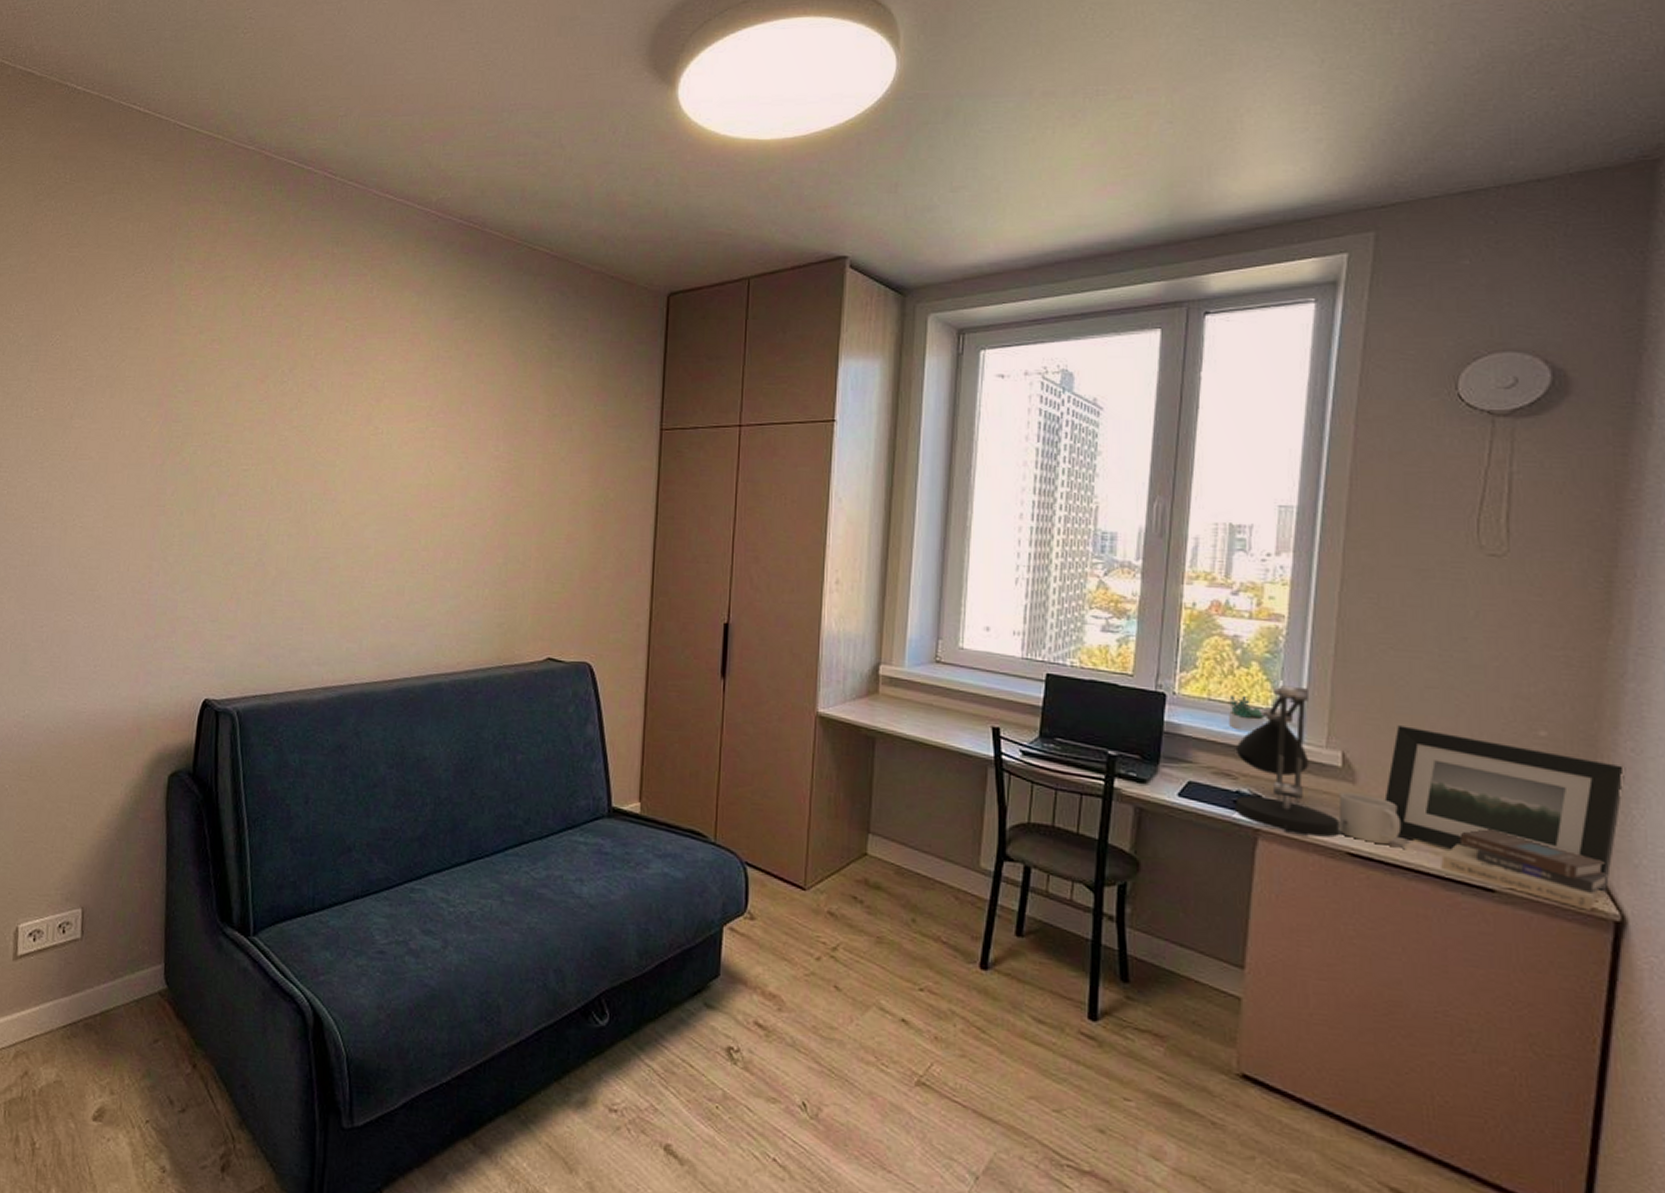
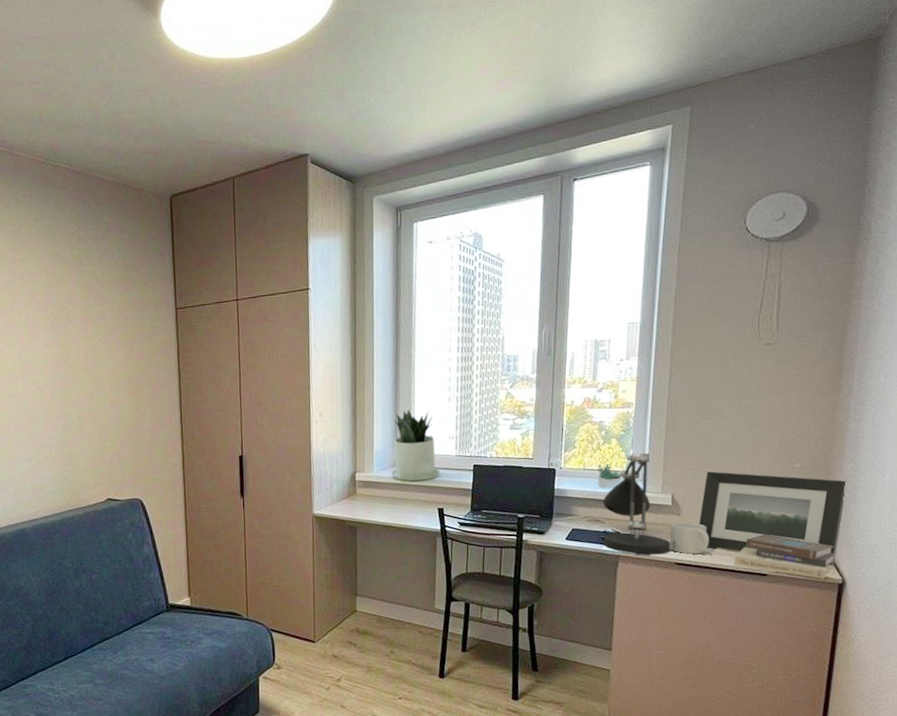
planter: none [929,589,998,687] -> present [391,410,440,481]

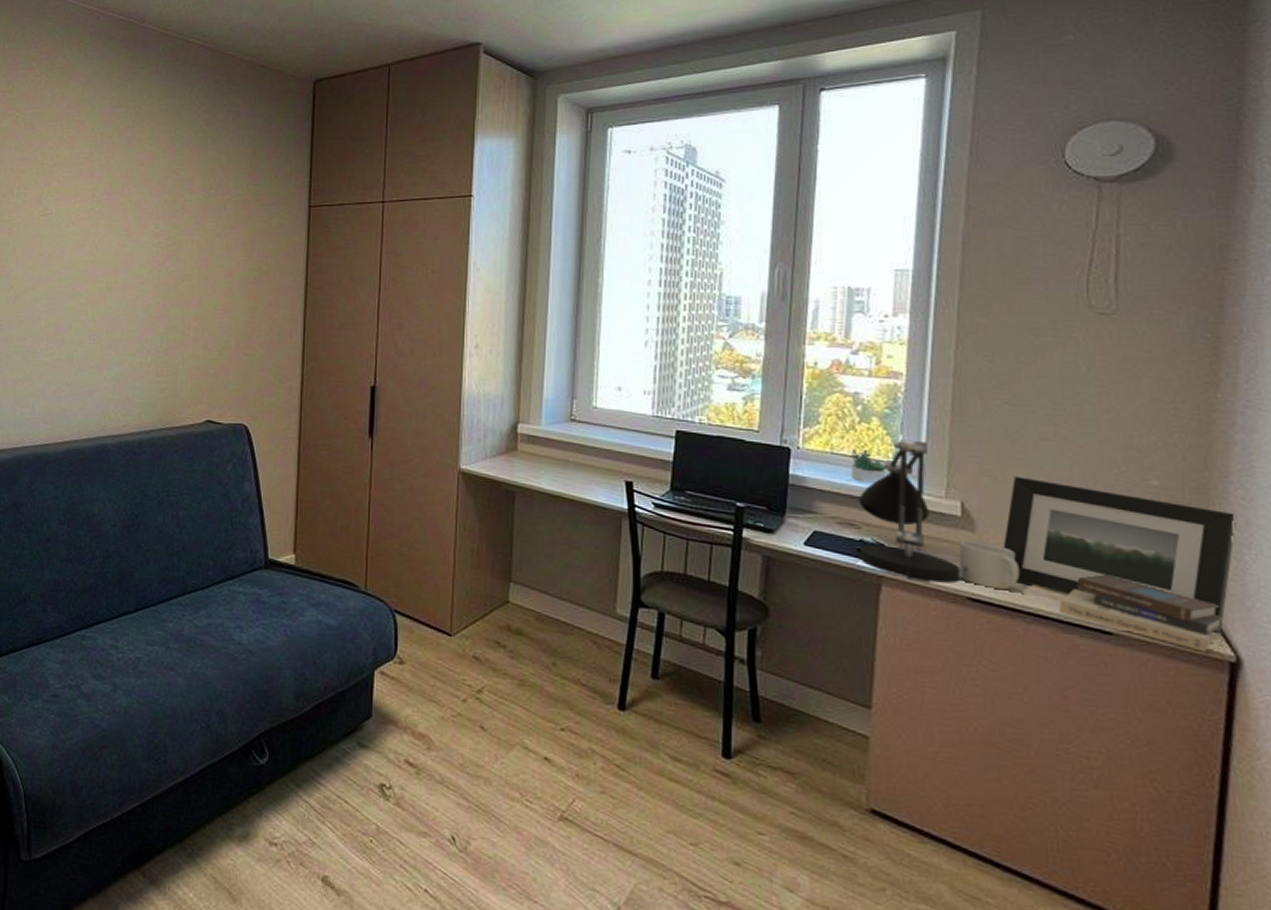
planter: present [391,410,440,481] -> none [564,351,630,443]

